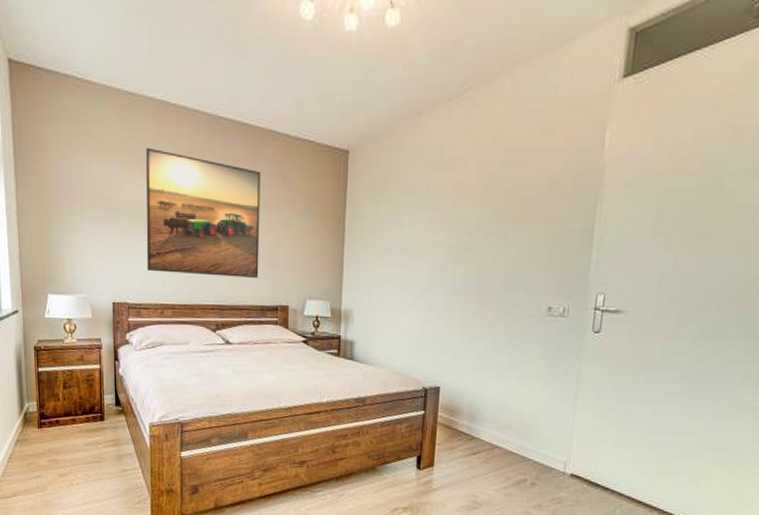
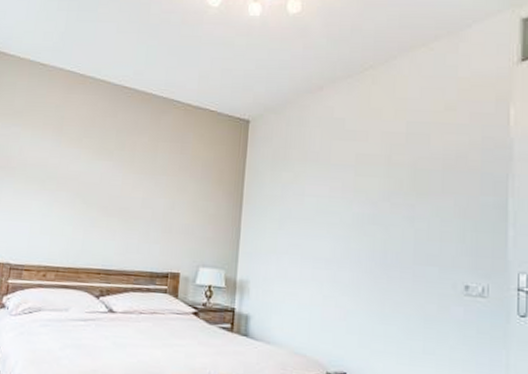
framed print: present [146,147,261,278] -> none [35,112,161,242]

